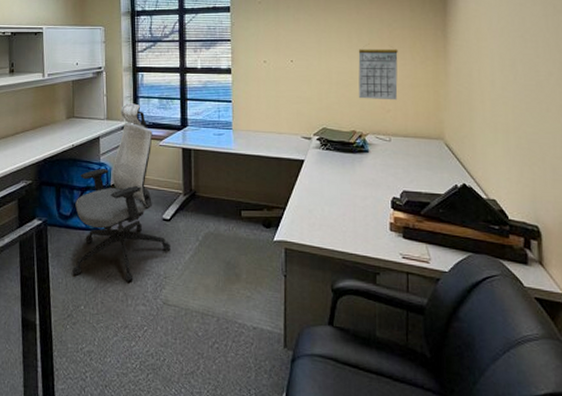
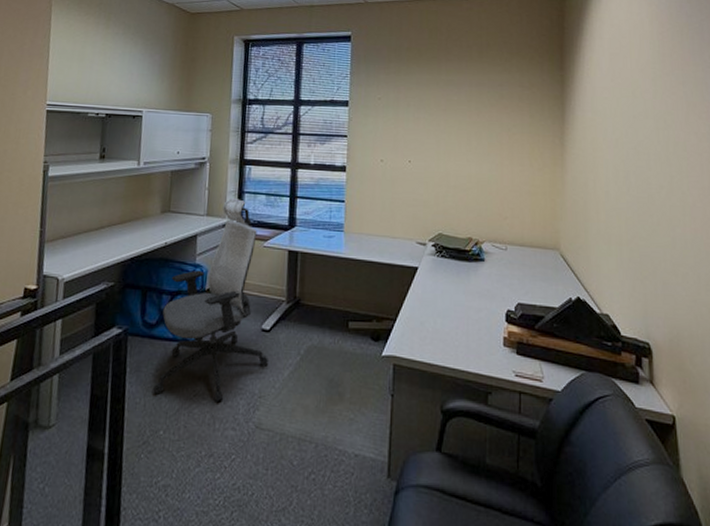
calendar: present [358,44,398,100] -> none [477,147,517,208]

